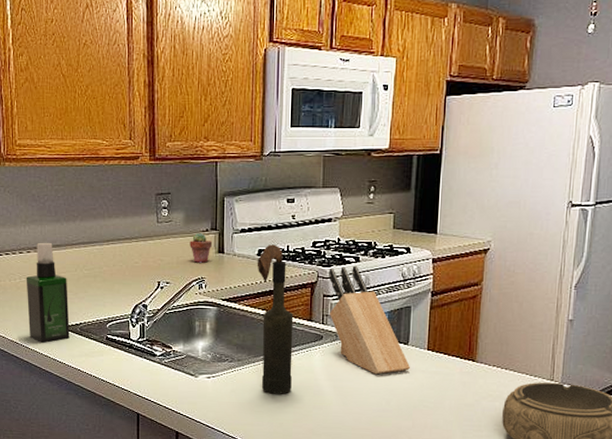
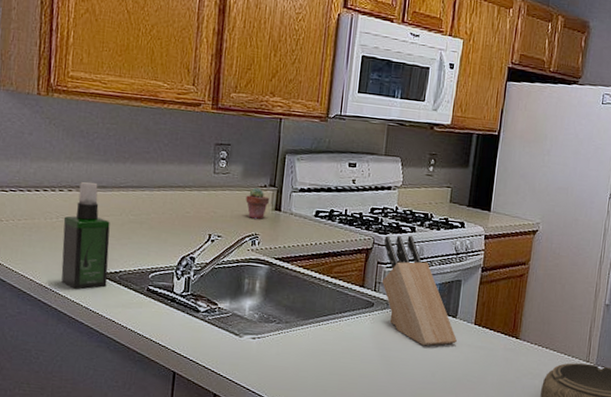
wine bottle: present [257,244,294,394] -> none [308,206,347,360]

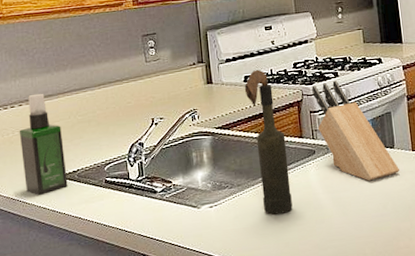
potted succulent: present [246,187,269,219] -> none [178,66,200,96]
wine bottle: none [308,206,347,360] -> present [244,69,293,215]

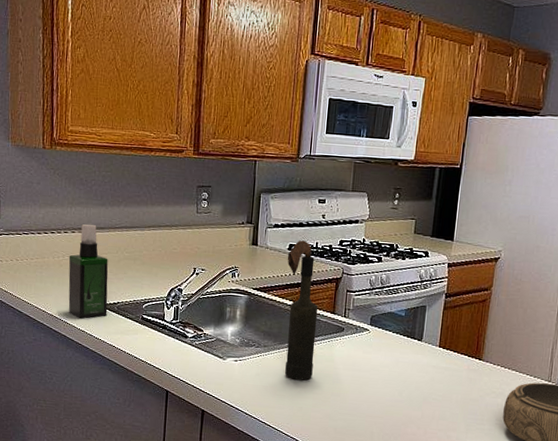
knife block: present [312,80,400,181] -> none [352,265,423,367]

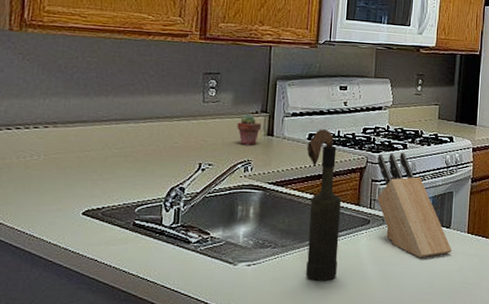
spray bottle: present [68,223,108,320] -> none [36,117,92,231]
potted succulent: none [226,224,247,254] -> present [237,114,261,145]
knife block: none [352,265,423,367] -> present [377,152,453,258]

